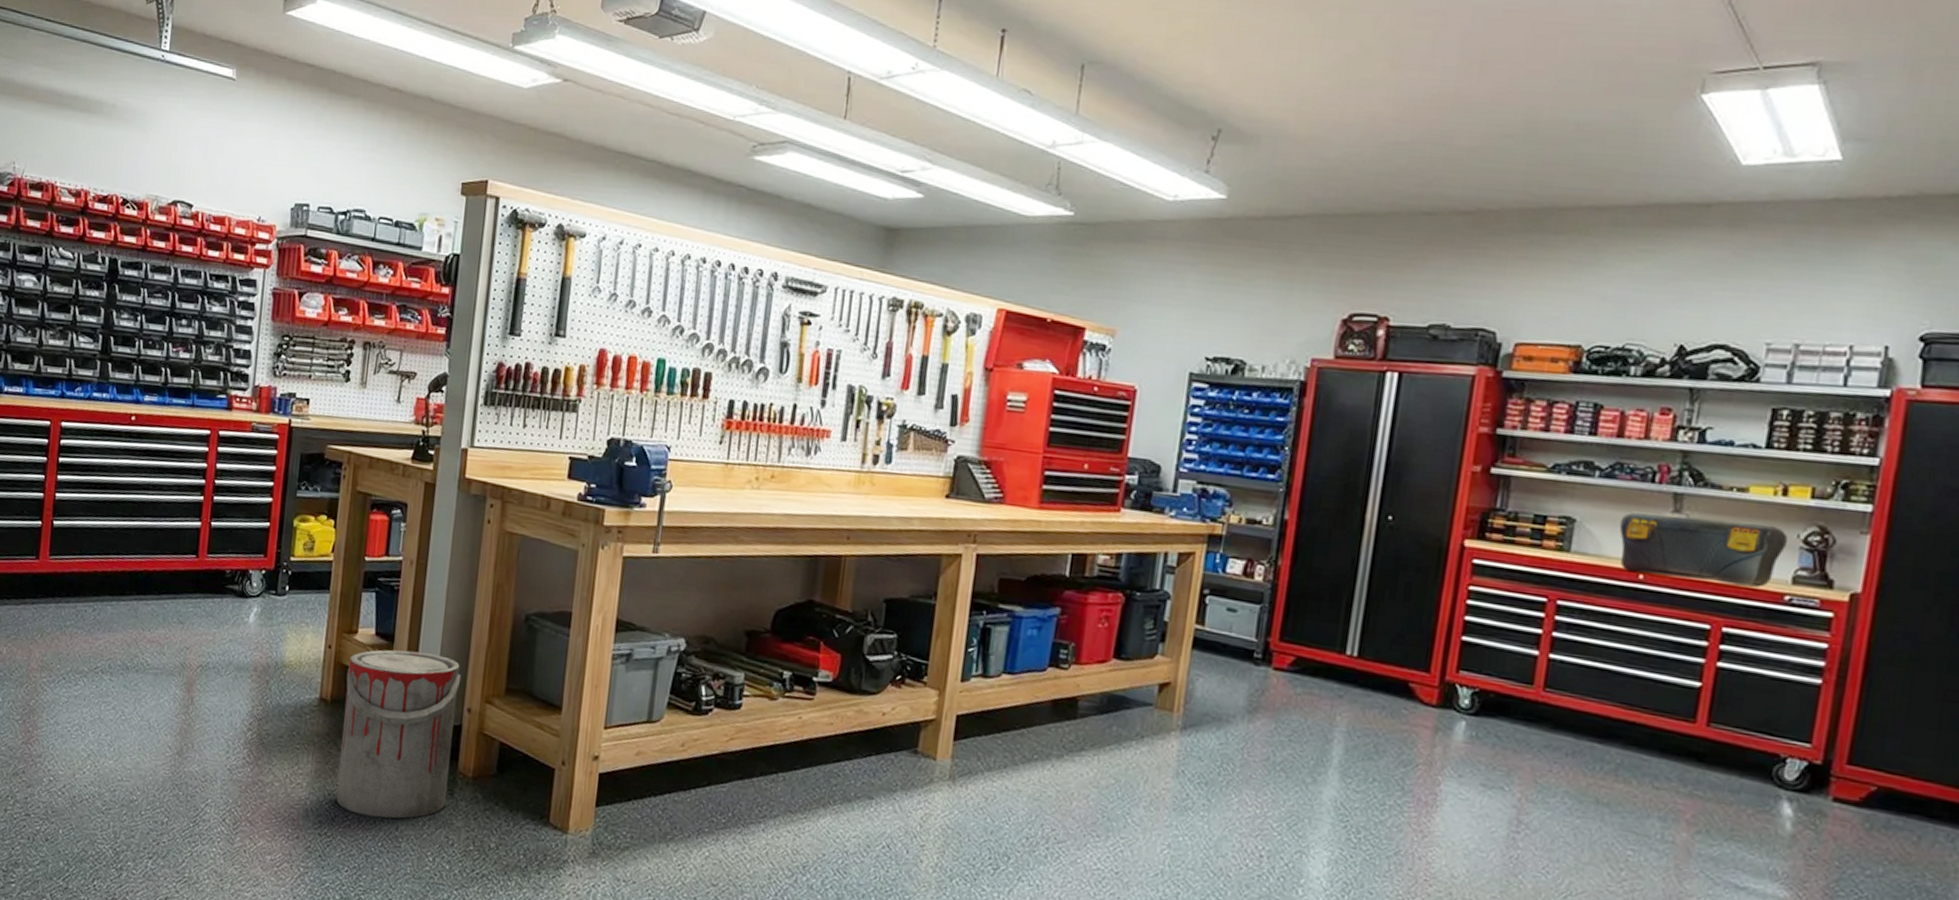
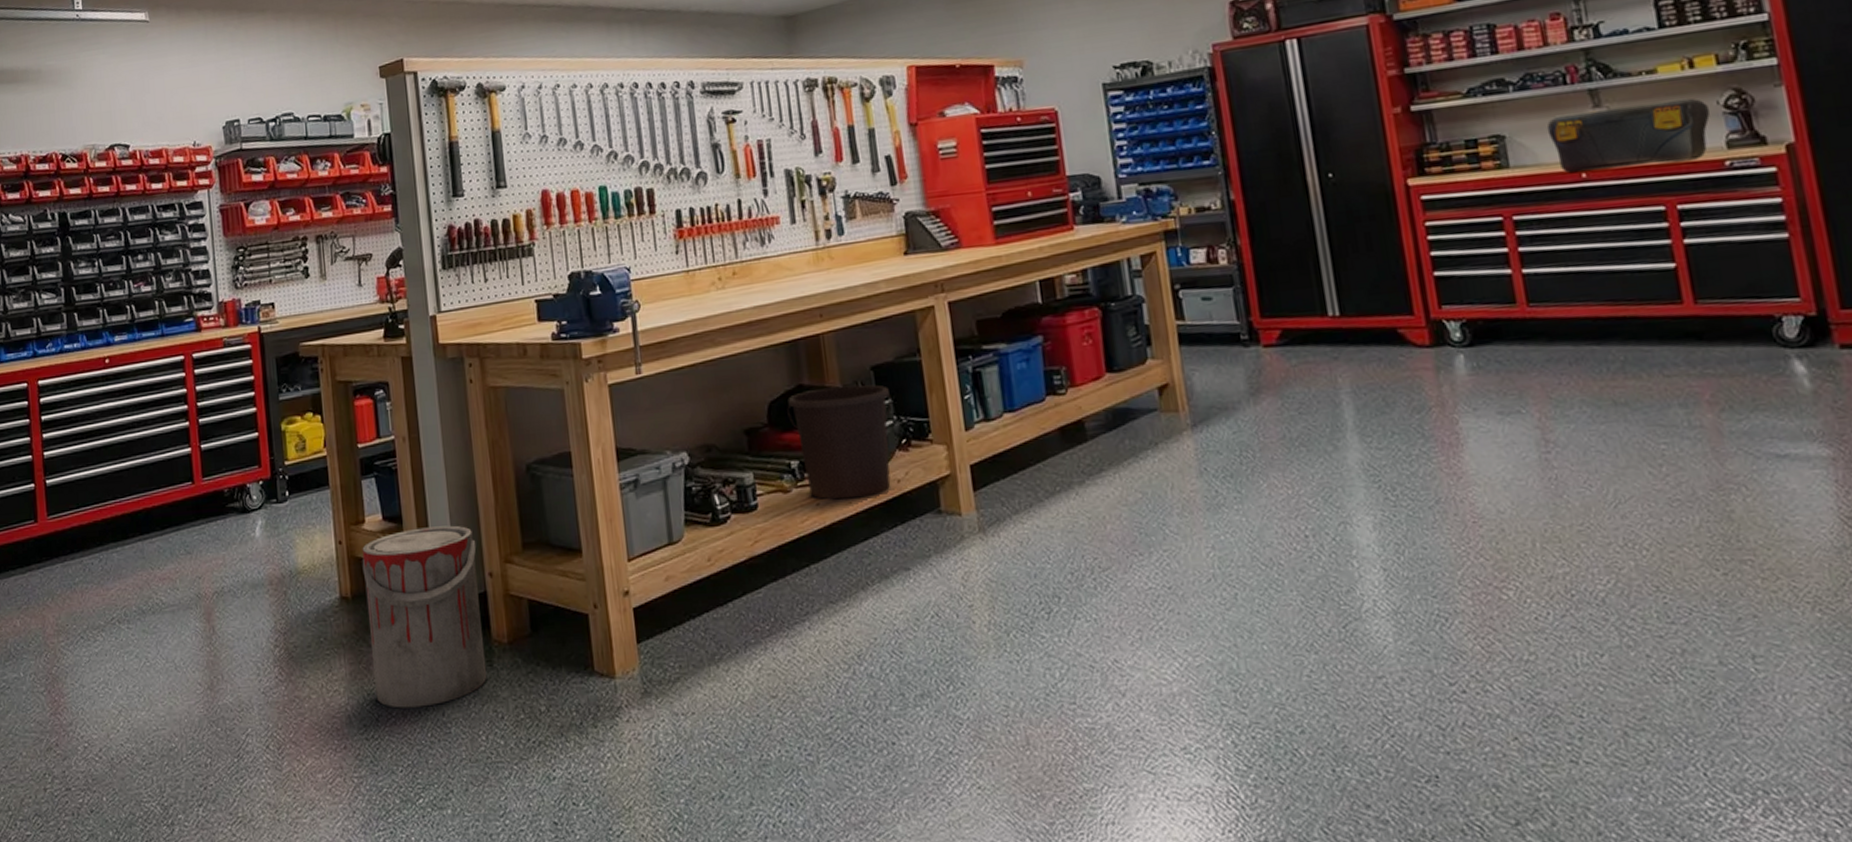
bucket: none [792,607,897,722] -> present [787,384,892,500]

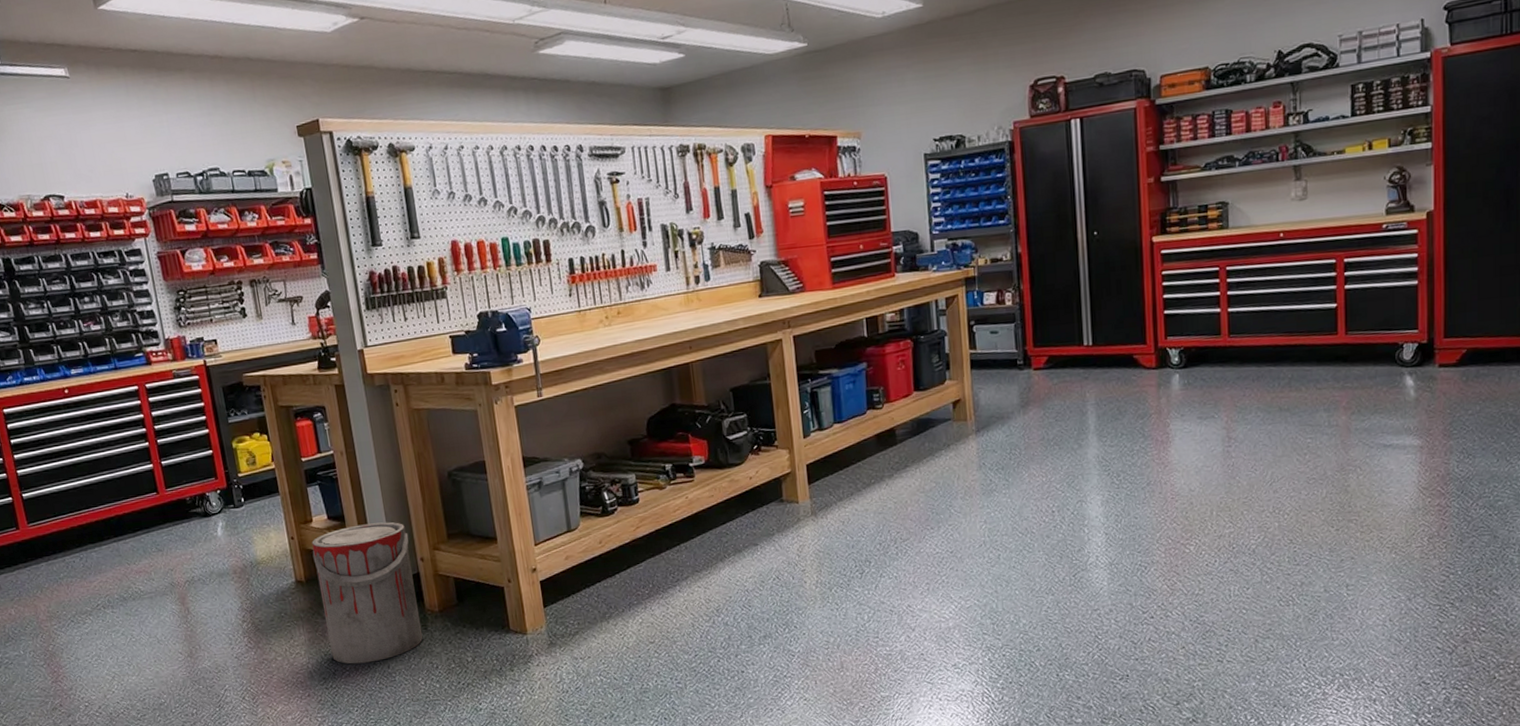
bucket: present [787,384,892,500] -> none [662,403,747,494]
toolbox: present [1546,98,1711,174] -> none [1259,173,1379,234]

